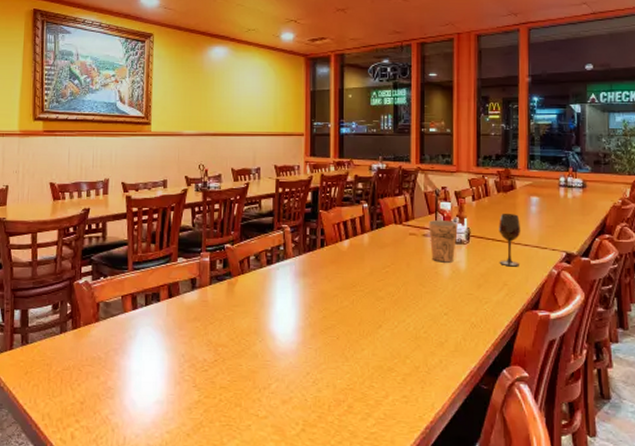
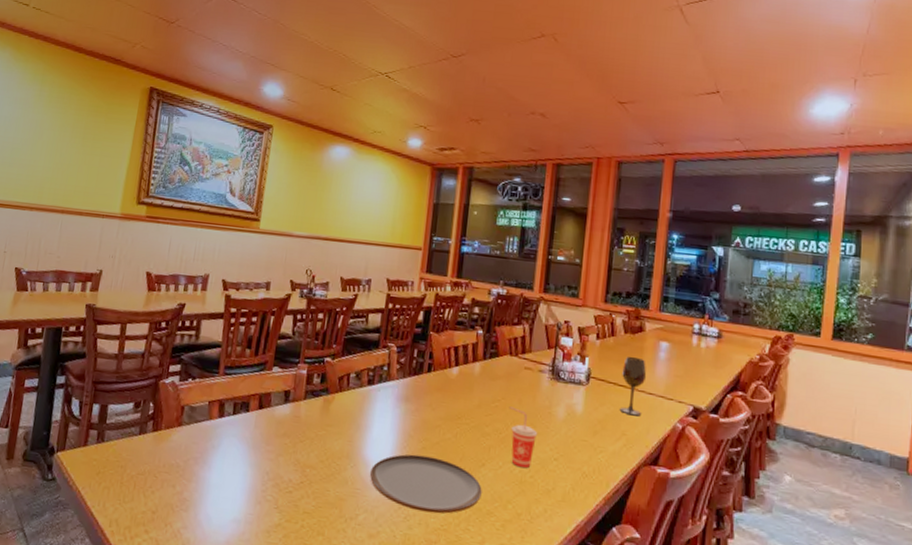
plate: none [277,324,381,375] -> present [369,454,482,514]
beverage cup: none [399,271,428,326] -> present [509,406,538,469]
cup: present [429,220,458,263] -> none [546,355,578,404]

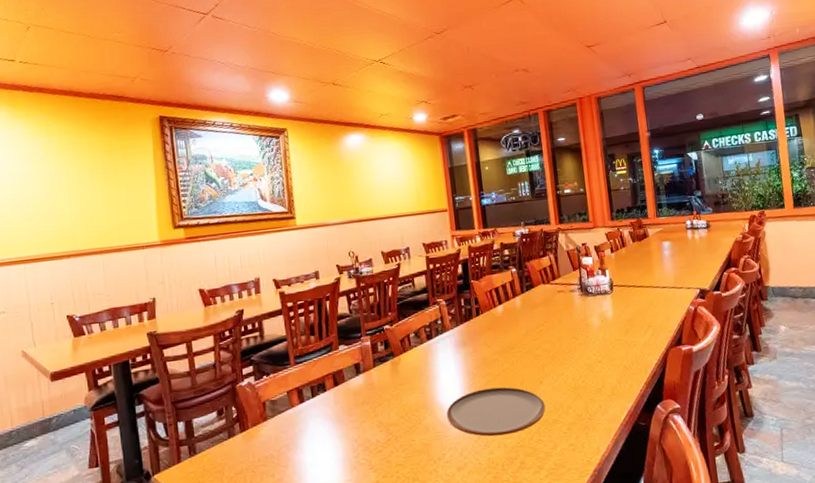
beverage cup: present [509,406,538,469] -> none [552,327,581,377]
wine glass: present [619,356,647,417] -> none [637,259,660,310]

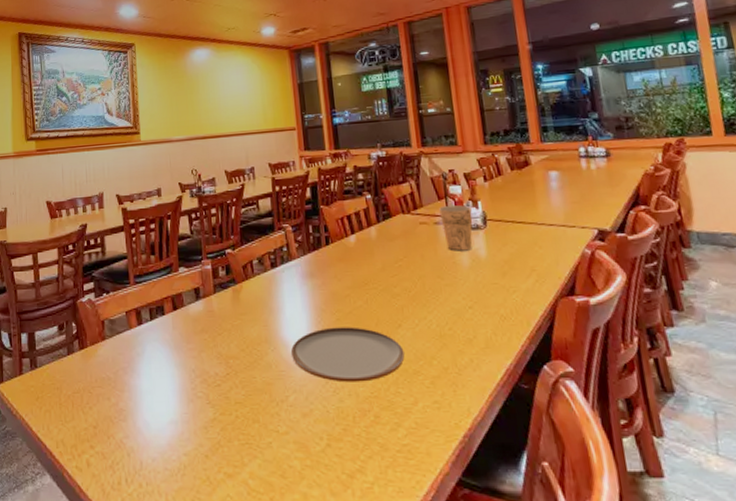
cup: none [574,274,602,315] -> present [439,205,473,251]

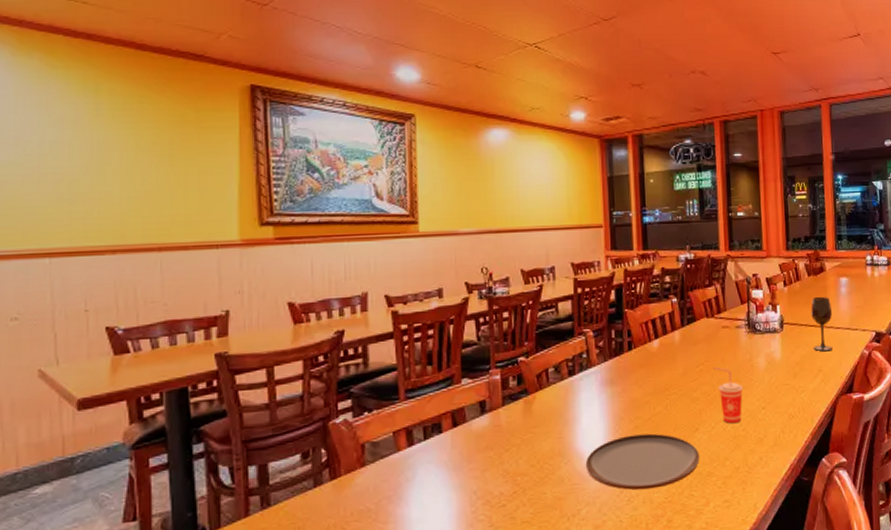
beverage cup: none [413,263,447,322] -> present [713,367,744,424]
cup: present [439,205,473,251] -> none [741,309,771,354]
wine glass: none [517,191,546,250] -> present [811,296,833,352]

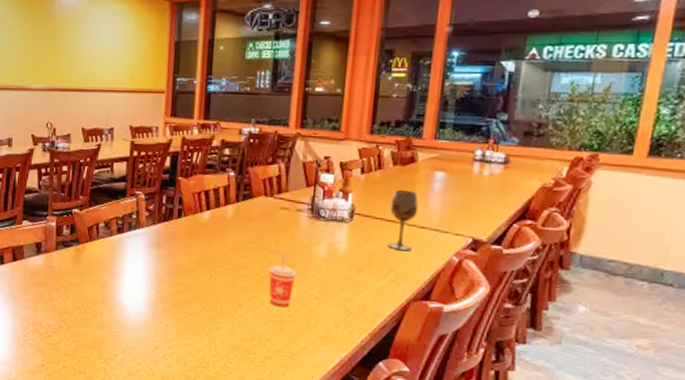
plate: present [585,433,700,490] -> none [125,297,240,353]

